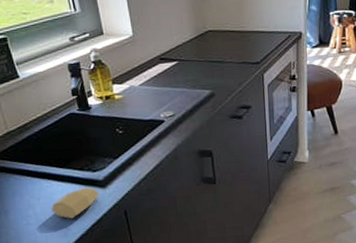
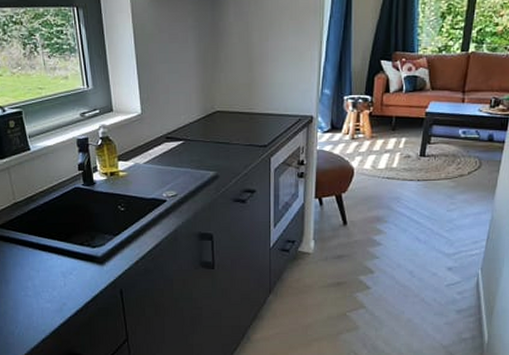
soap bar: present [51,187,100,220] -> none [49,263,98,295]

